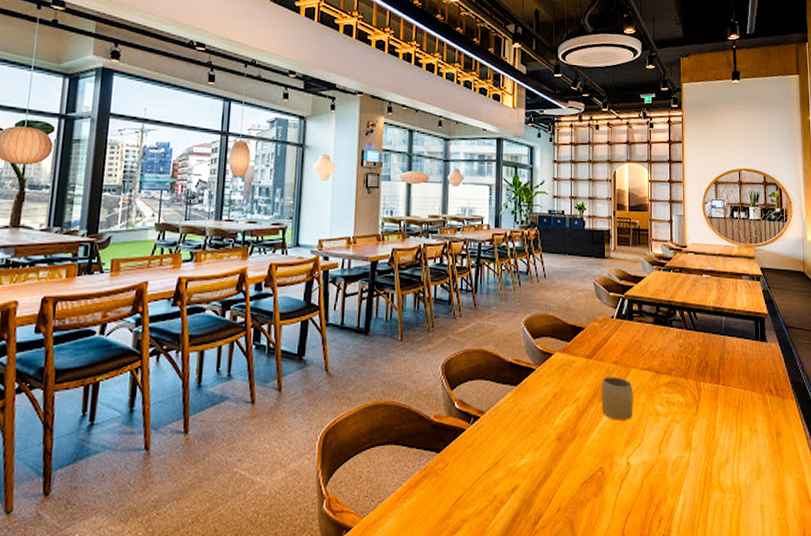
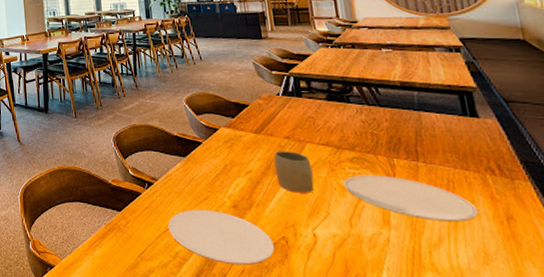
plate: none [490,444,591,504] -> present [168,209,274,266]
plate: none [658,399,757,441] -> present [343,175,478,222]

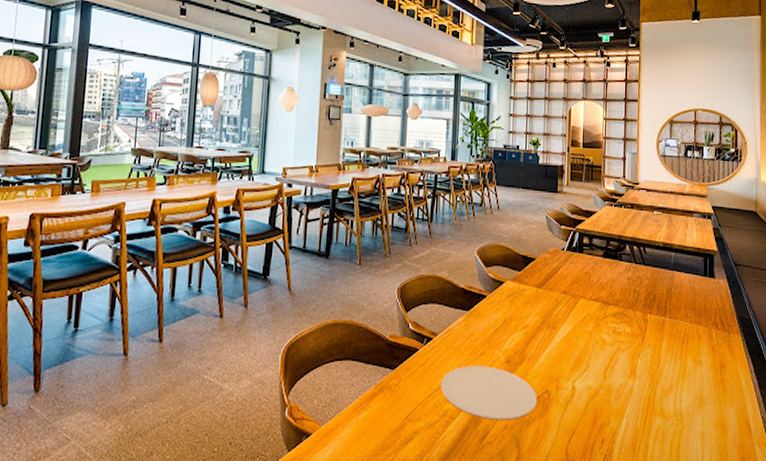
mug: present [273,151,314,193] -> none [549,305,581,347]
plate: present [343,175,478,222] -> none [604,329,701,371]

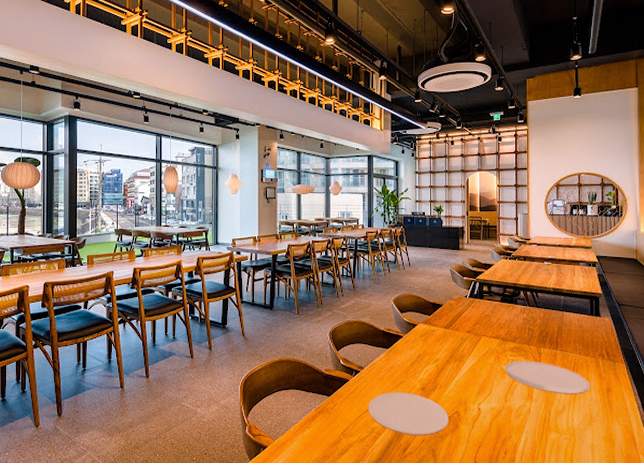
plate: none [604,329,701,371] -> present [504,361,590,394]

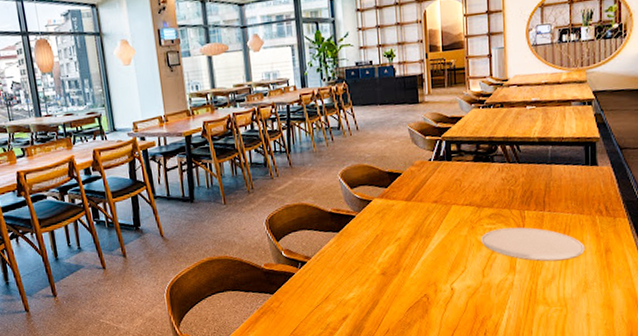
plate: present [369,392,448,436] -> none [320,280,416,327]

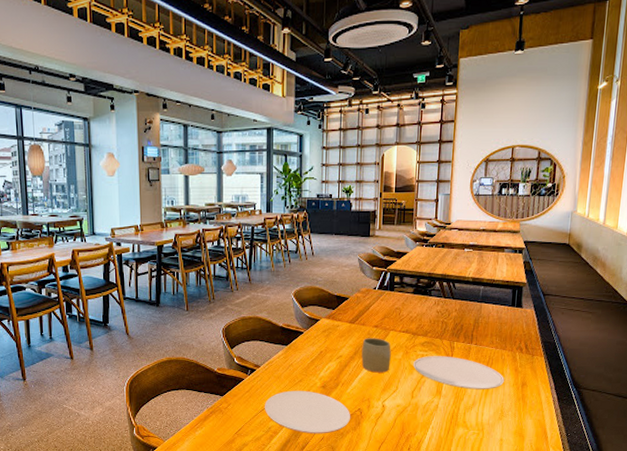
plate: none [320,280,416,327] -> present [265,390,350,434]
mug: none [422,214,456,253] -> present [361,338,391,373]

